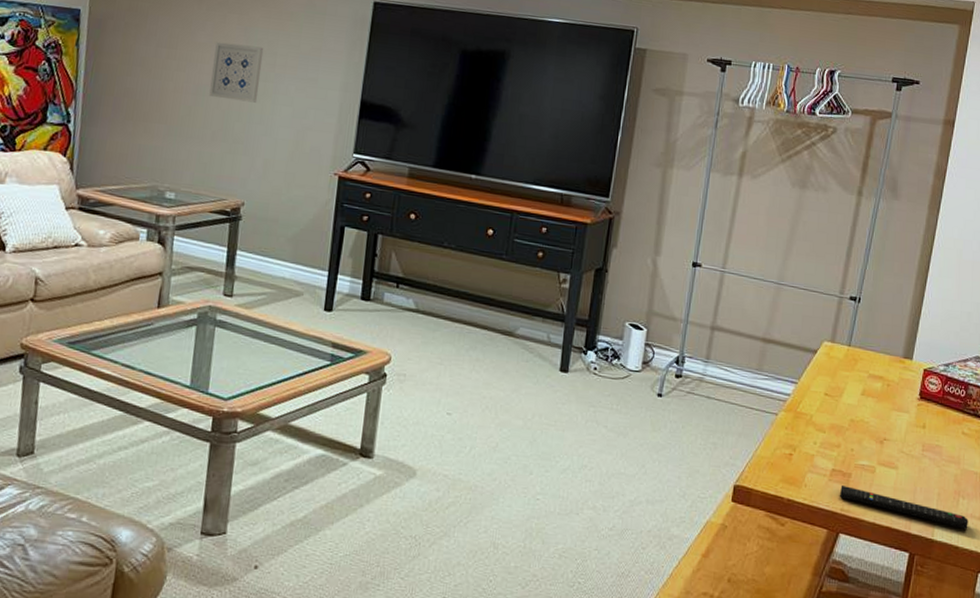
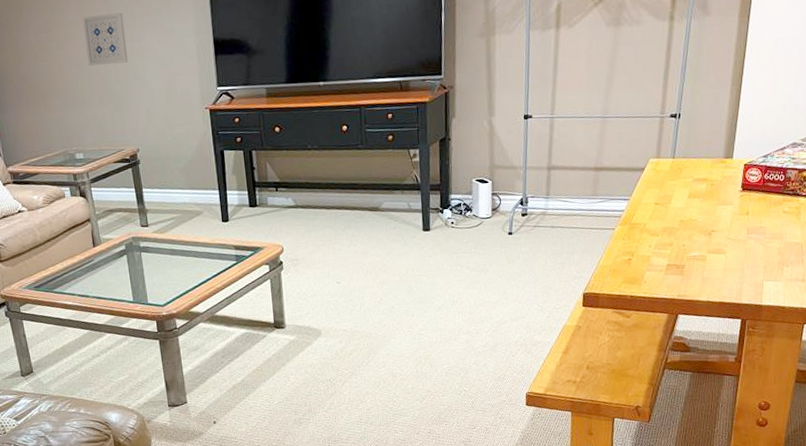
remote control: present [839,484,968,529] -> none [675,275,793,292]

